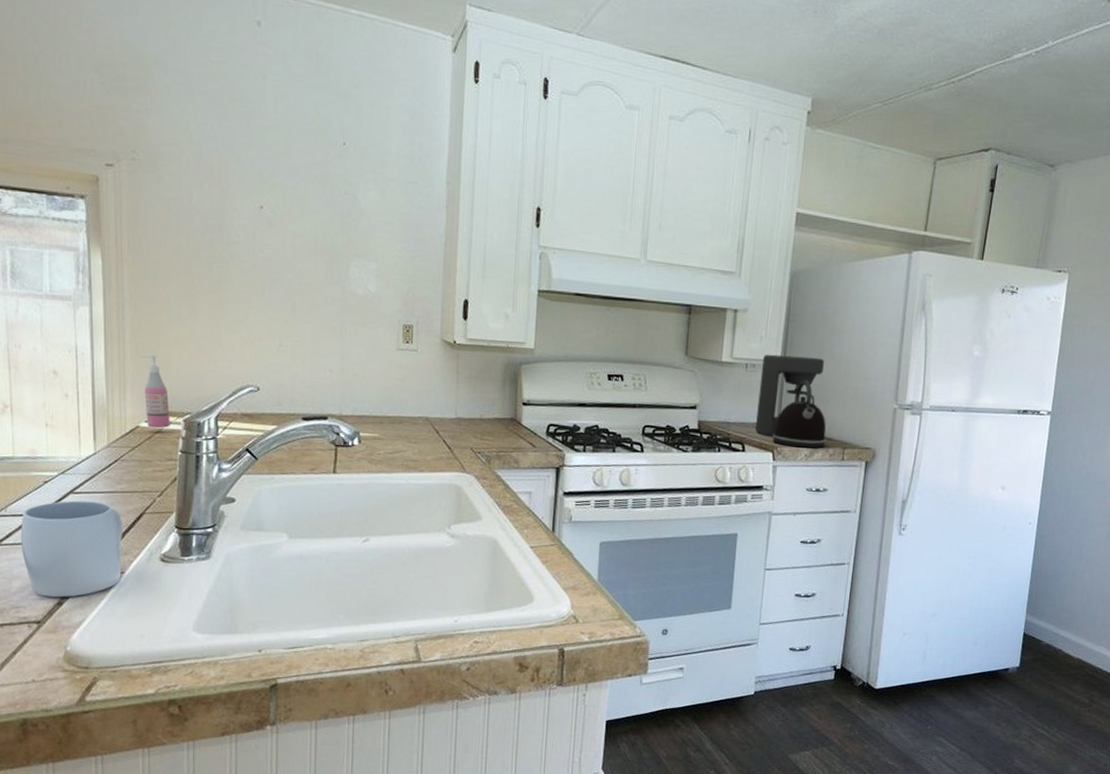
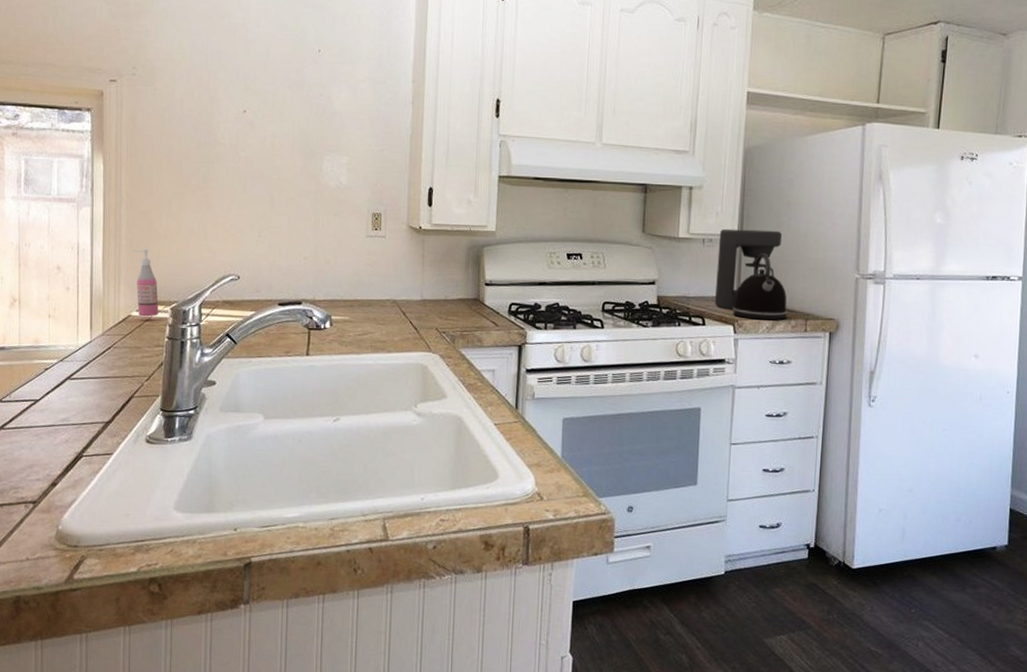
mug: present [20,500,123,598] -> none [21,386,114,479]

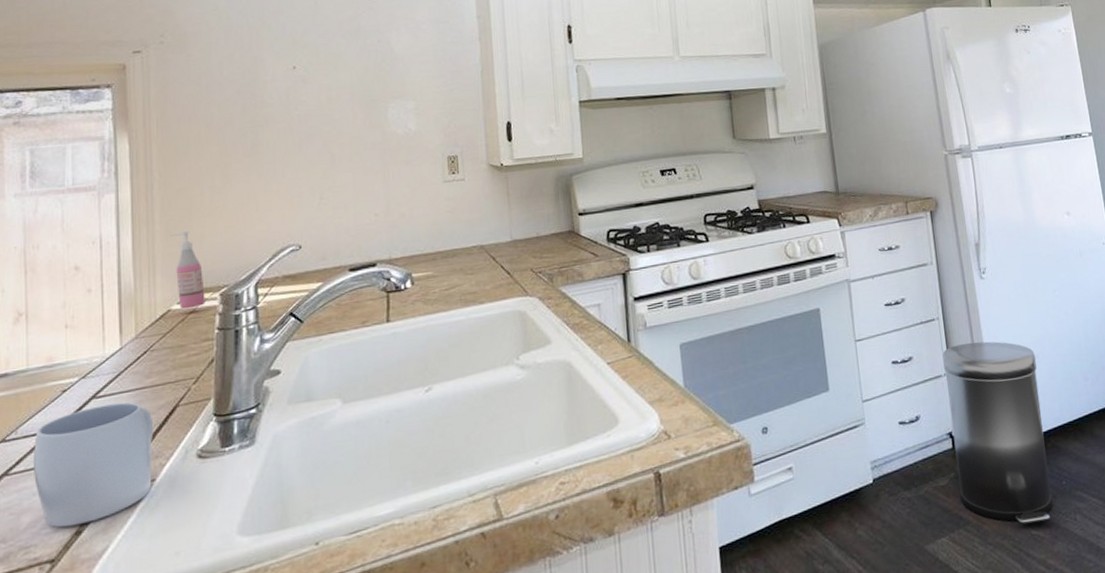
mug: none [21,386,114,479] -> present [32,402,154,528]
coffee maker: present [715,228,783,310] -> none [808,119,869,204]
kettle: present [732,252,788,321] -> none [833,142,888,210]
pedal bin: none [806,464,910,641] -> present [942,341,1053,525]

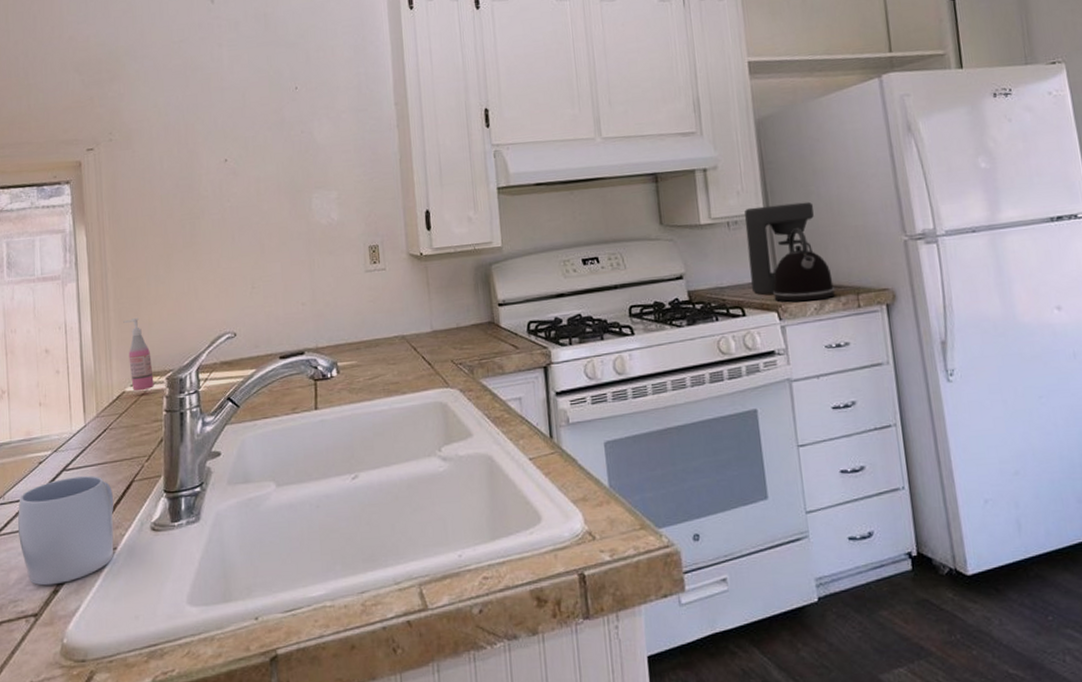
coffee maker: none [808,119,869,204] -> present [744,201,814,296]
kettle: none [833,142,888,210] -> present [772,227,836,303]
pedal bin: present [942,341,1053,525] -> none [900,452,1036,662]

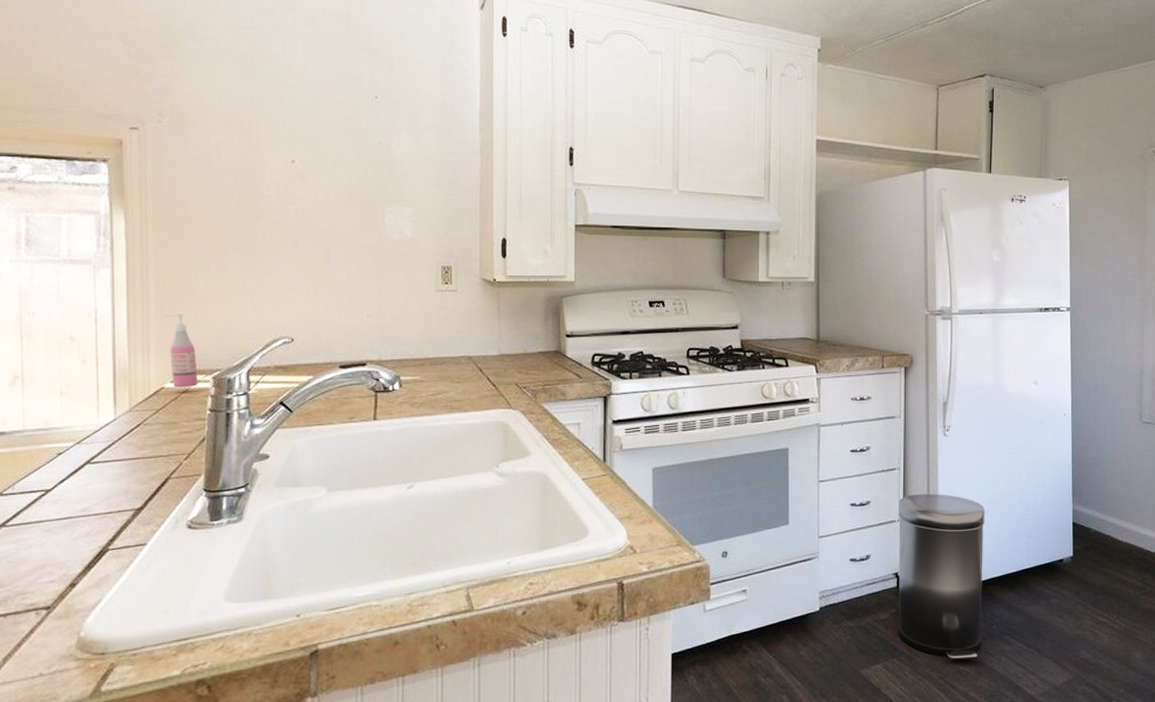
mug: present [17,475,114,586] -> none [29,470,146,579]
coffee maker: present [744,201,814,296] -> none [797,271,857,350]
kettle: present [772,227,836,303] -> none [813,293,866,359]
pedal bin: none [900,452,1036,662] -> present [898,493,985,660]

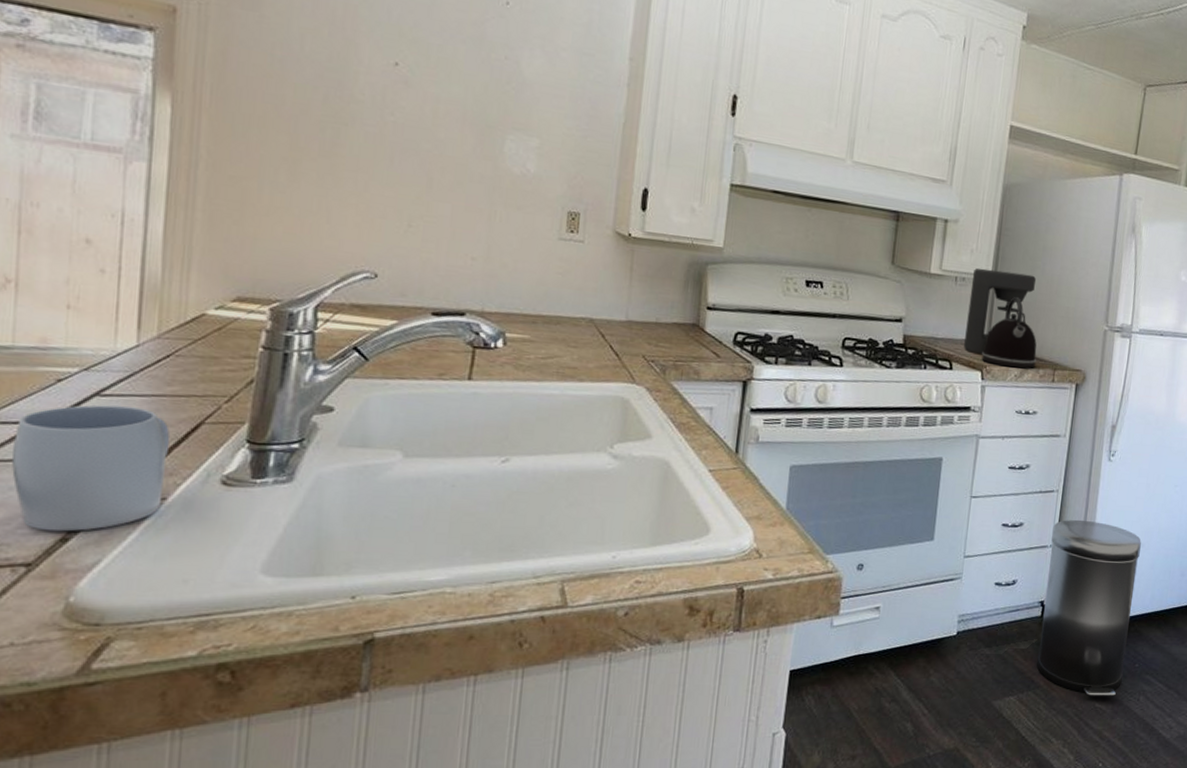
mug: none [29,470,146,579] -> present [11,405,171,532]
soap dispenser: present [165,313,198,388] -> none [215,226,252,318]
coffee maker: none [797,271,857,350] -> present [964,268,1037,355]
kettle: none [813,293,866,359] -> present [981,296,1037,369]

